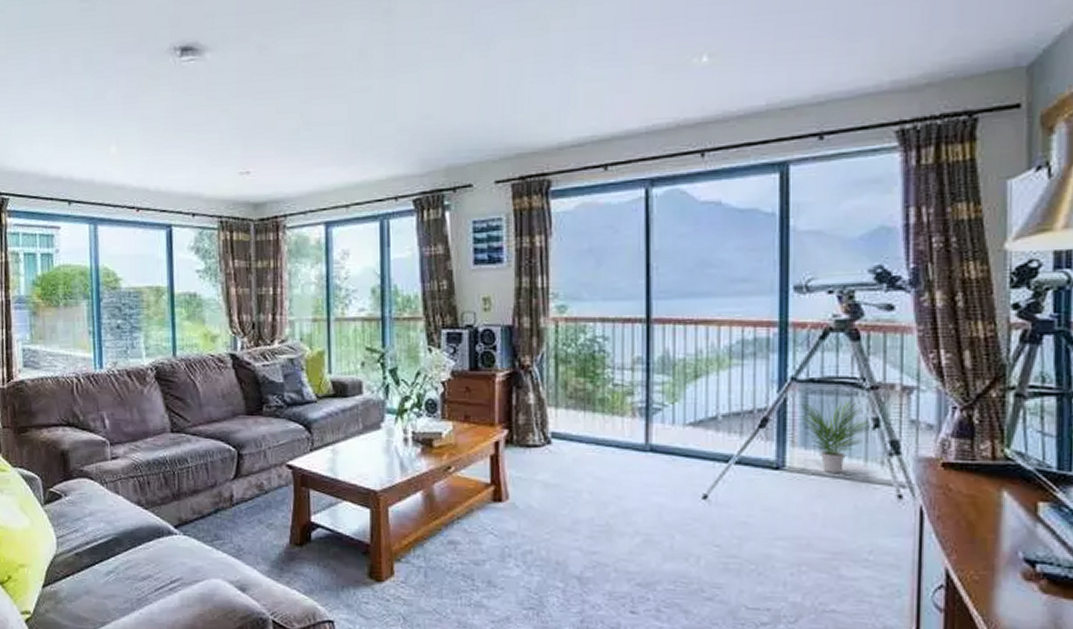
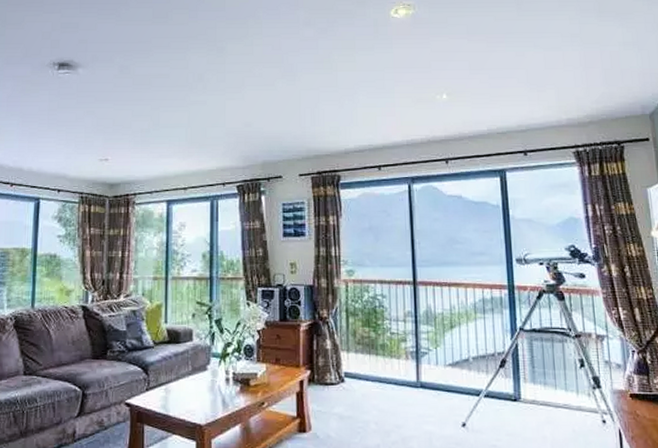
potted plant: present [801,401,874,473] -> none [528,346,580,403]

